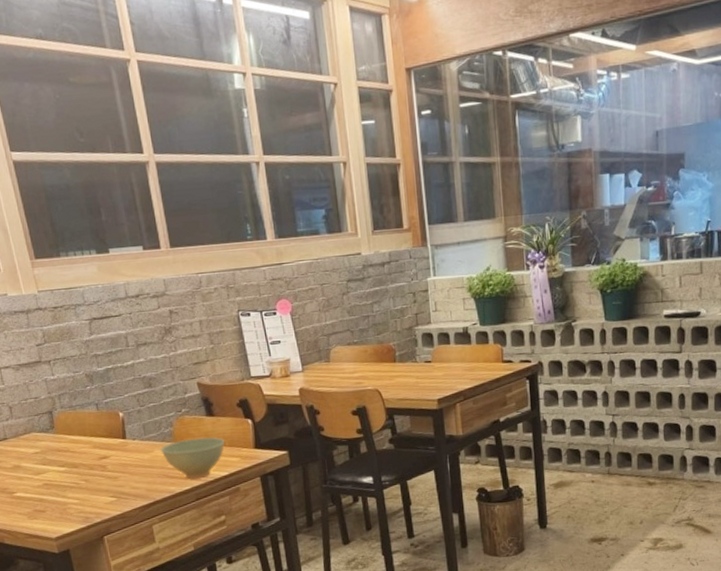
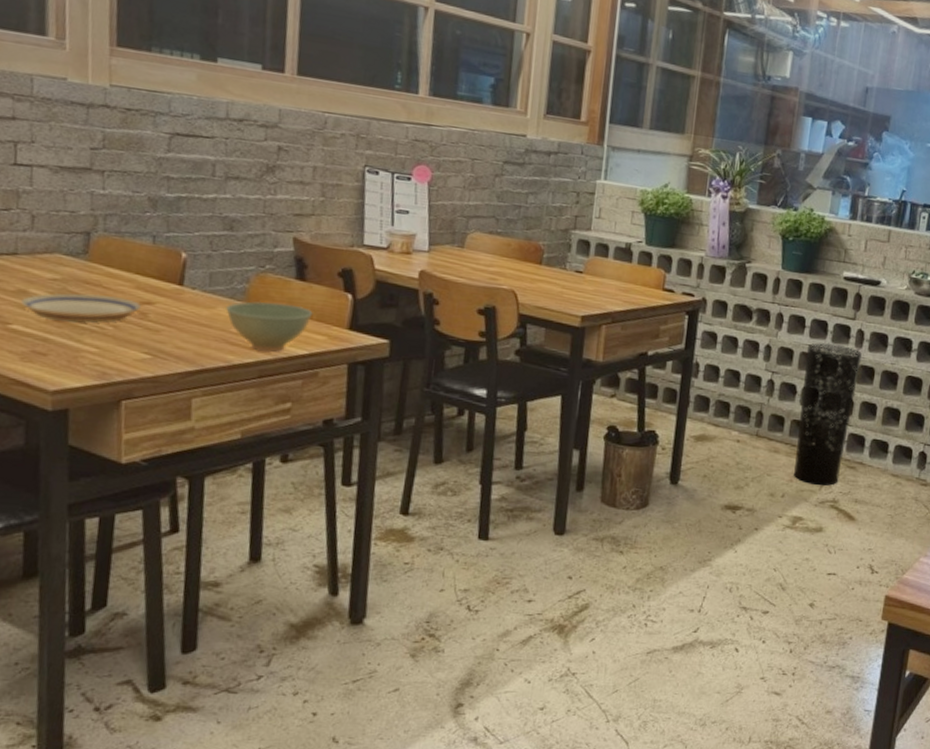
plate: none [18,457,100,484] -> present [21,293,141,323]
umbrella stand: none [642,378,694,508] -> present [794,342,862,486]

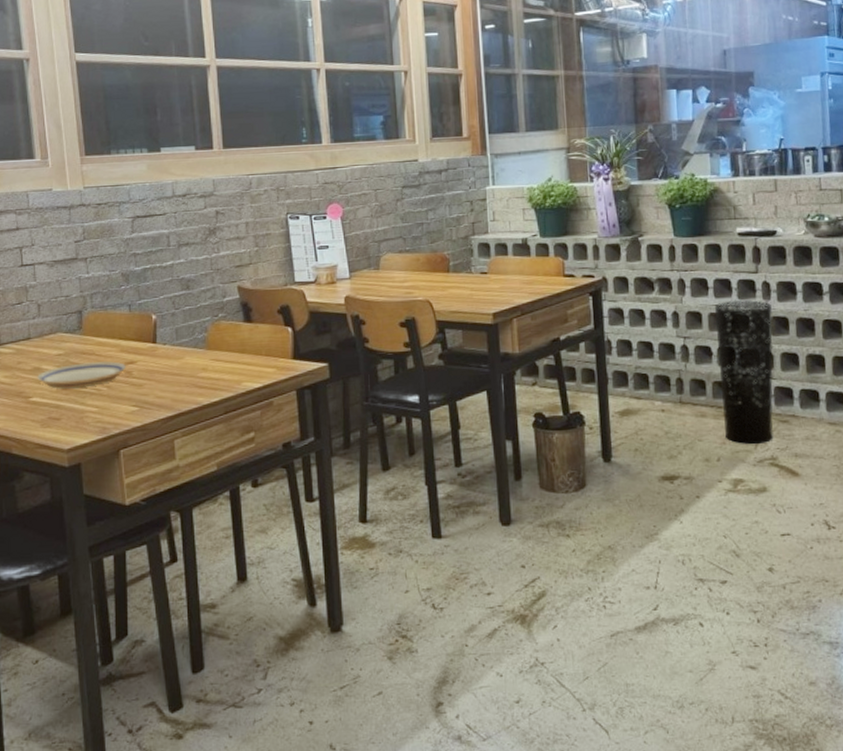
bowl: present [226,301,313,352] -> none [192,345,262,391]

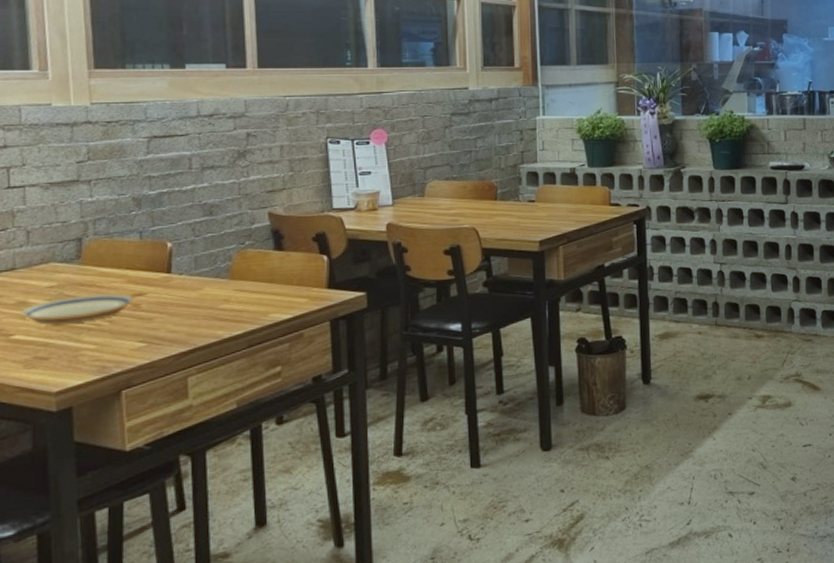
umbrella stand: present [715,299,774,444] -> none [749,228,800,363]

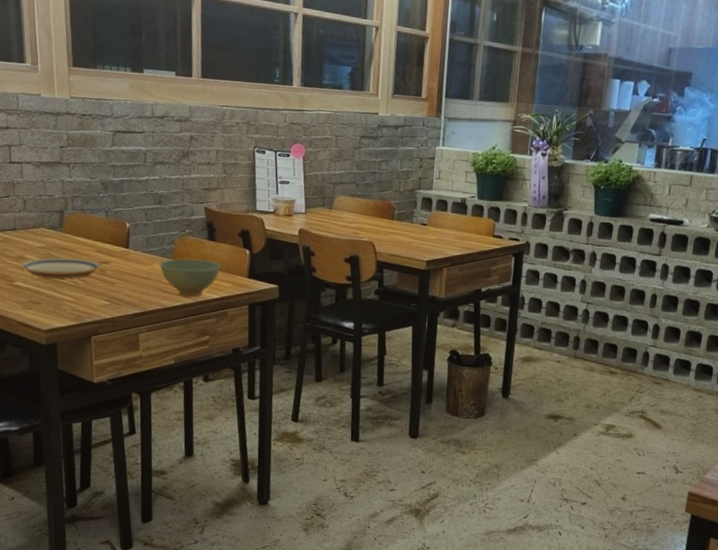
bowl: none [212,274,293,323] -> present [159,258,221,297]

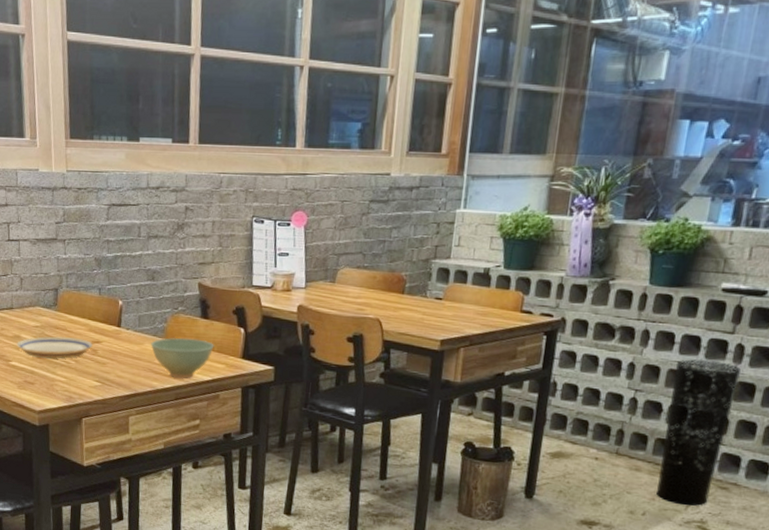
umbrella stand: none [607,276,666,399] -> present [657,359,741,506]

